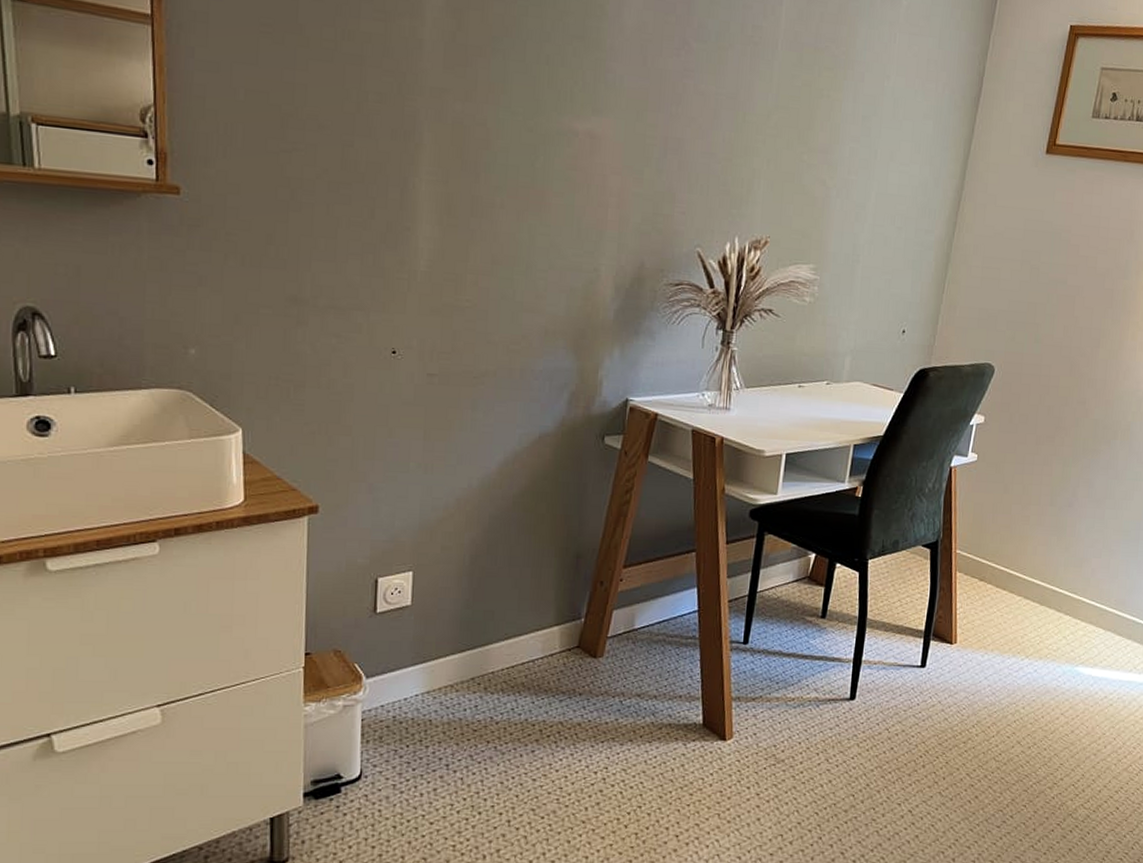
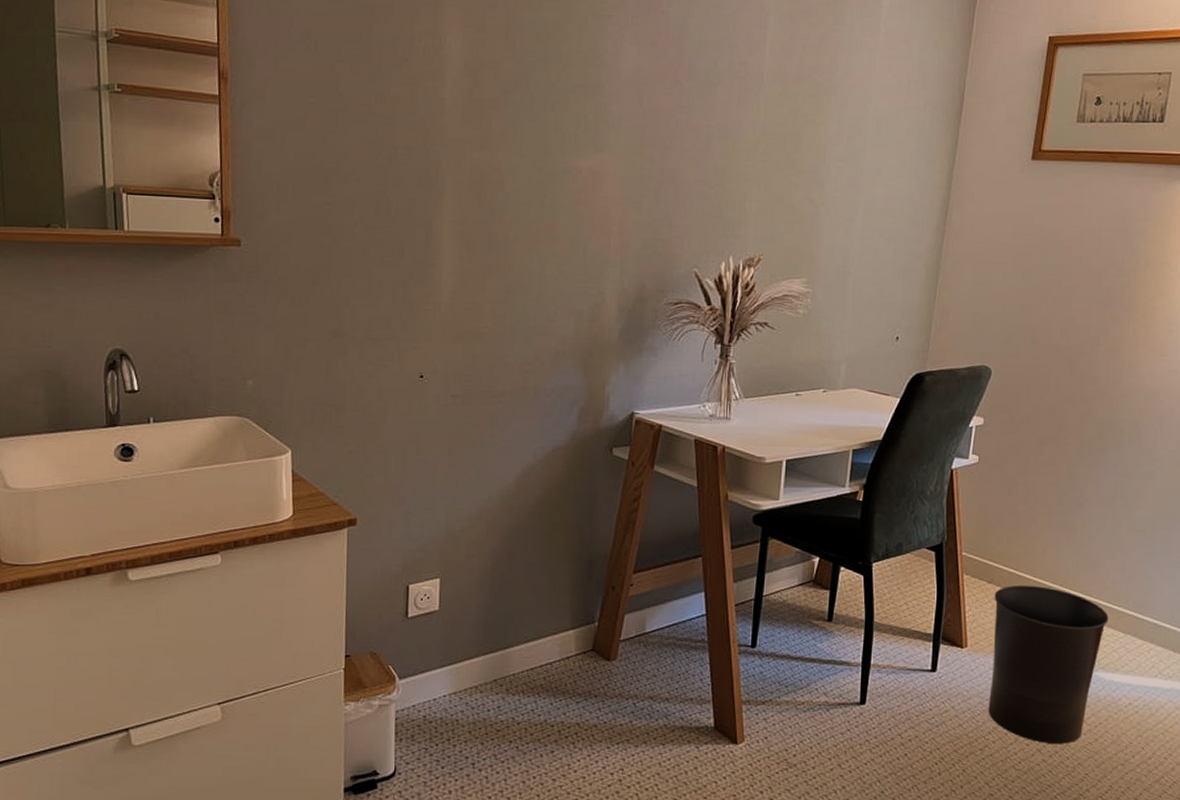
waste bin: none [973,582,1091,736] -> present [988,585,1109,744]

